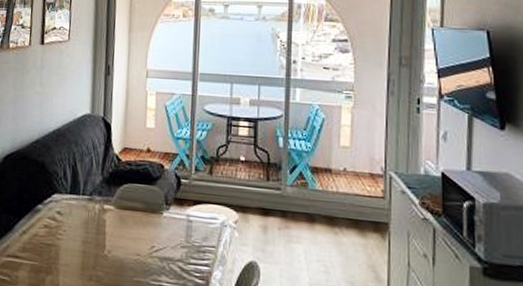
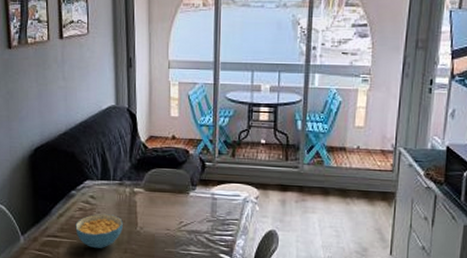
cereal bowl: none [38,232,90,275] -> present [75,214,123,249]

